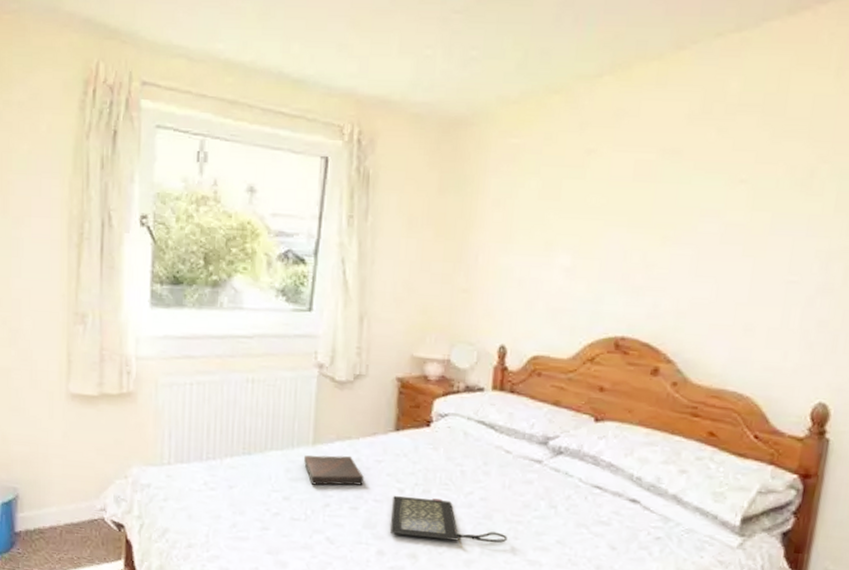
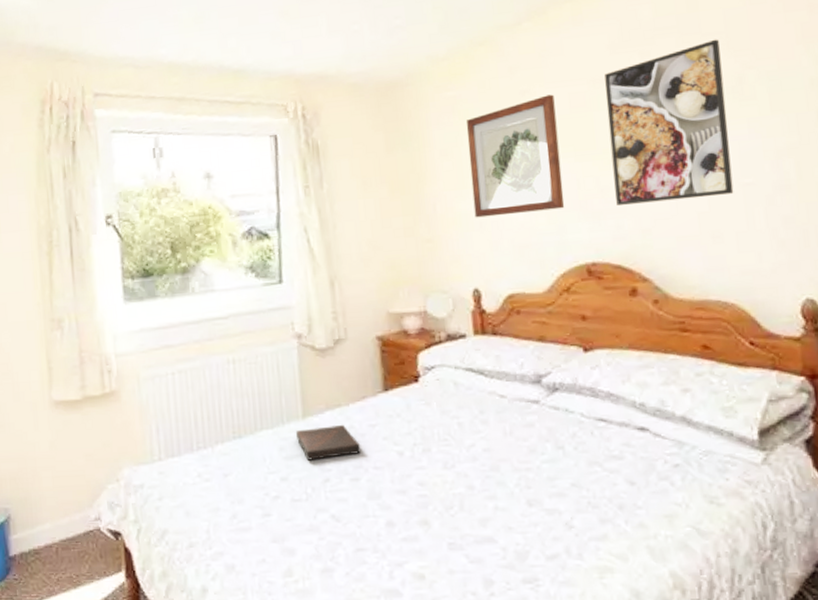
clutch bag: present [390,495,507,548] -> none [393,456,520,506]
wall art: none [515,158,620,279] -> present [466,94,565,218]
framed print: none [658,125,801,289] -> present [604,39,734,205]

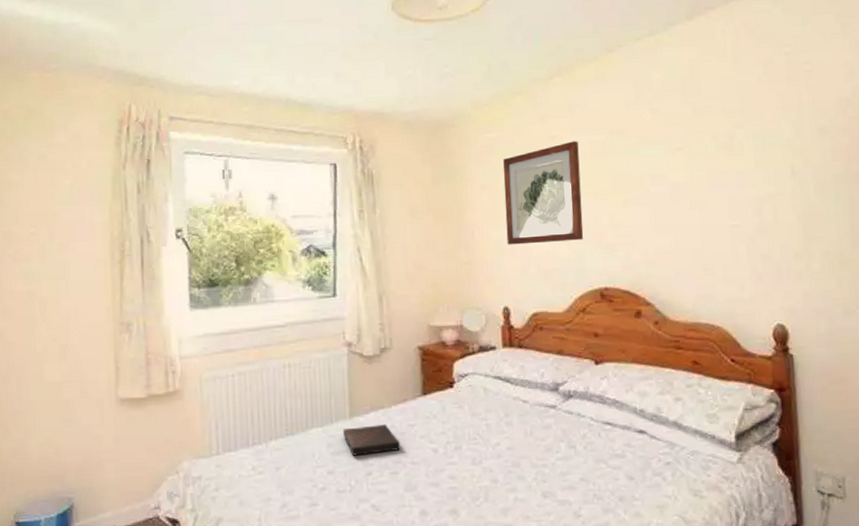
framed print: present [604,39,734,205] -> none [621,102,723,239]

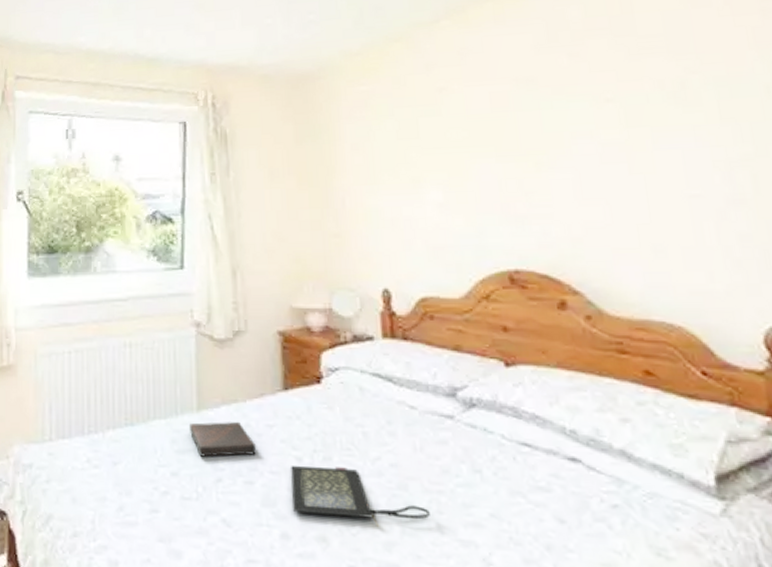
clutch bag: none [429,453,536,497] -> present [291,465,430,527]
wall art: present [503,141,584,245] -> none [379,92,485,215]

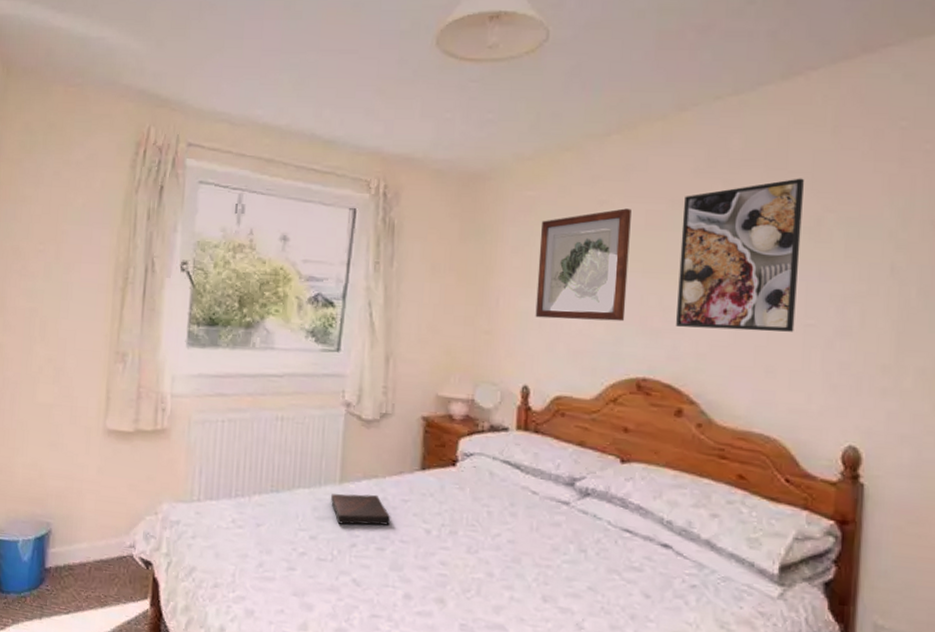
clutch bag: present [291,465,430,527] -> none [417,536,537,593]
wall art: none [379,92,485,215] -> present [535,208,631,322]
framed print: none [529,41,679,211] -> present [676,178,804,332]

